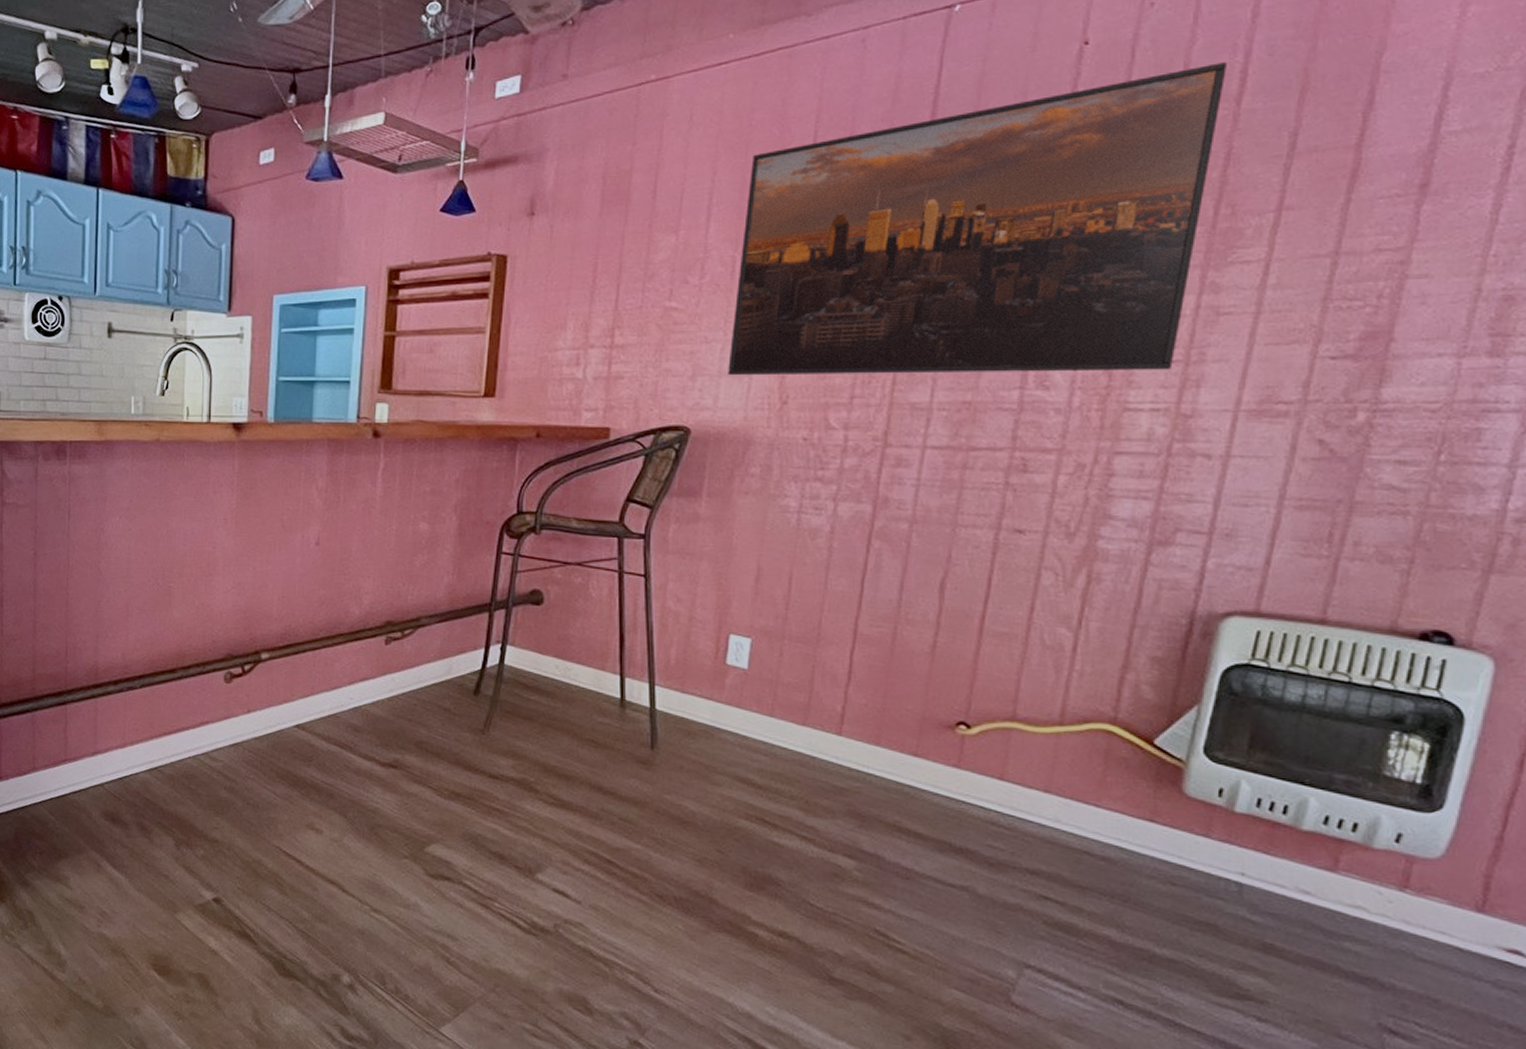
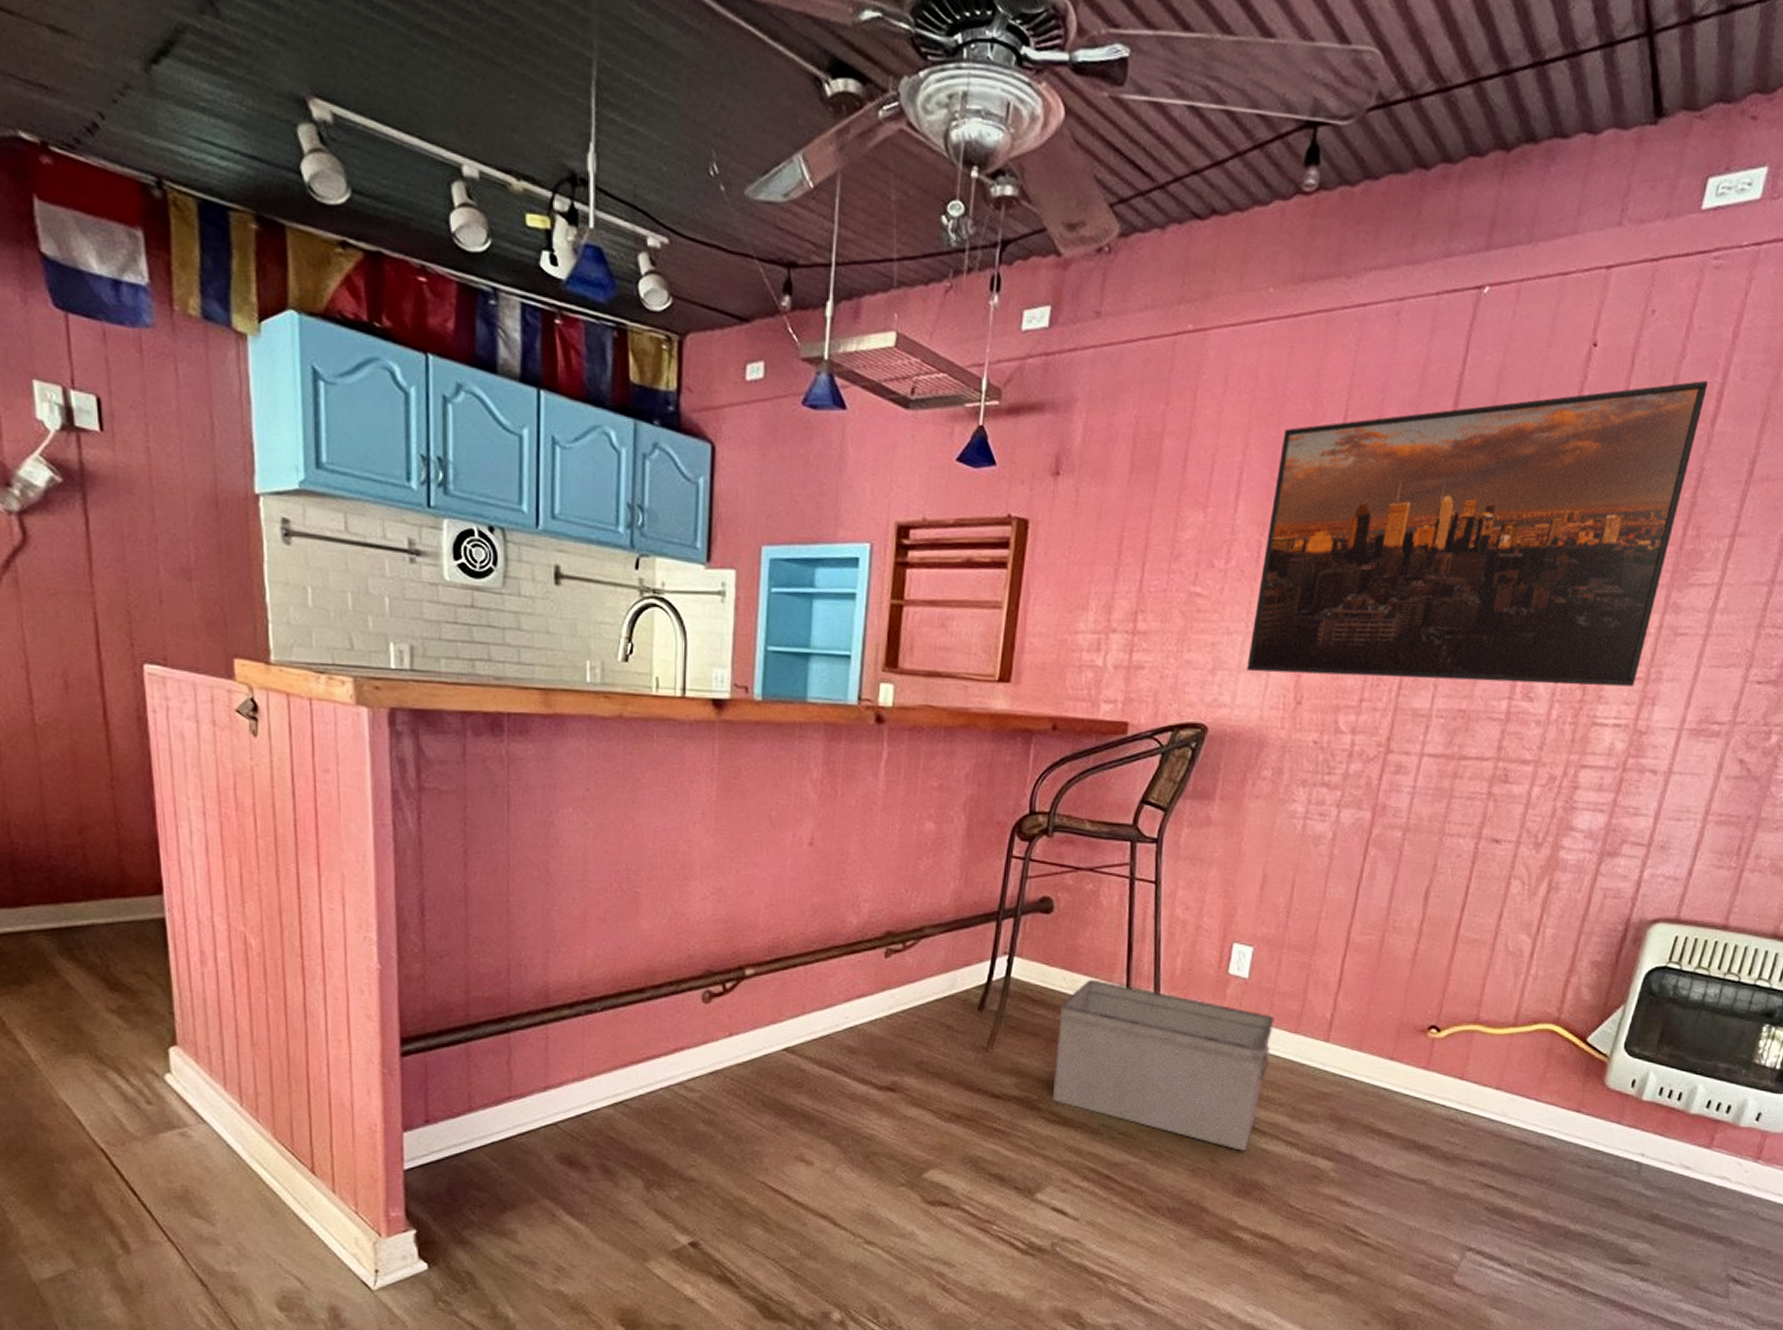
storage bin: none [549,667,779,844] -> present [1052,979,1275,1151]

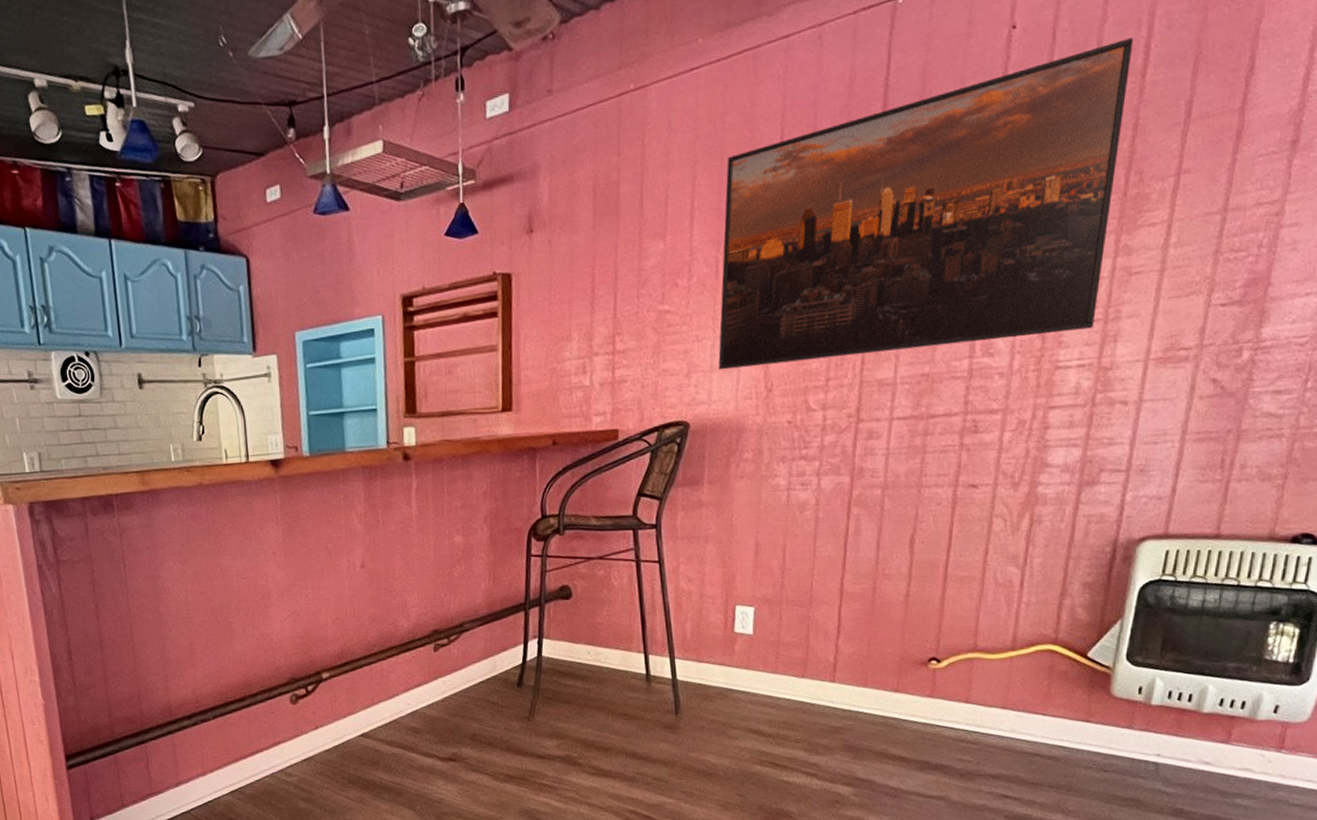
storage bin: present [1052,979,1275,1151] -> none [587,650,782,785]

